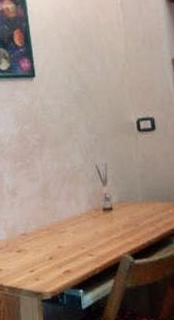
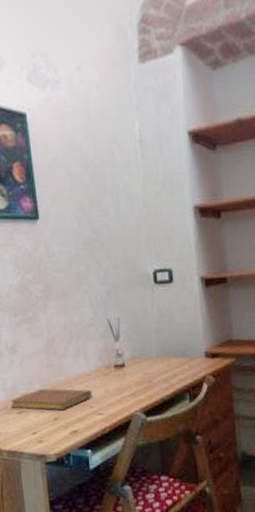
notebook: none [11,229,84,251] -> present [10,388,93,411]

